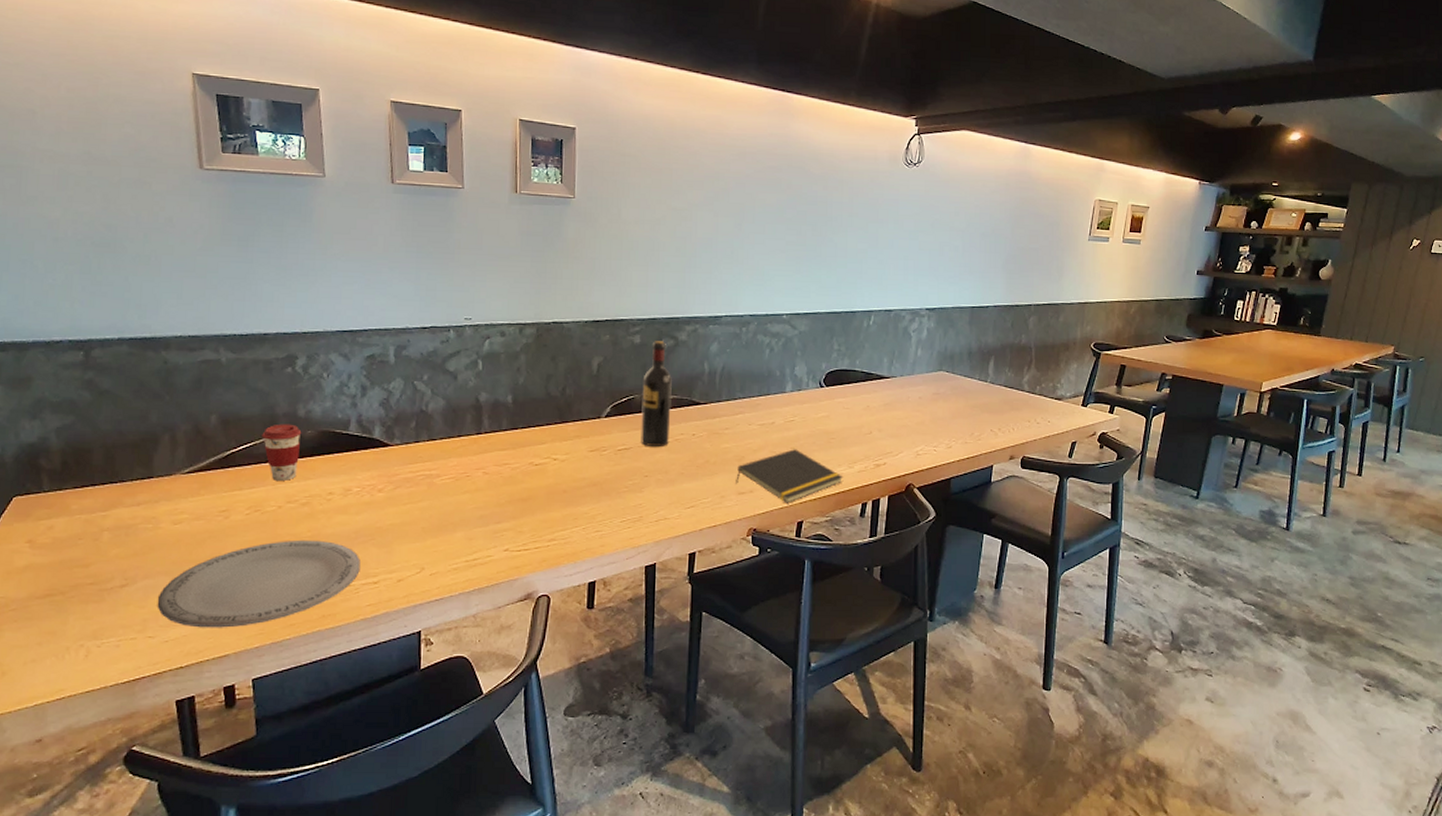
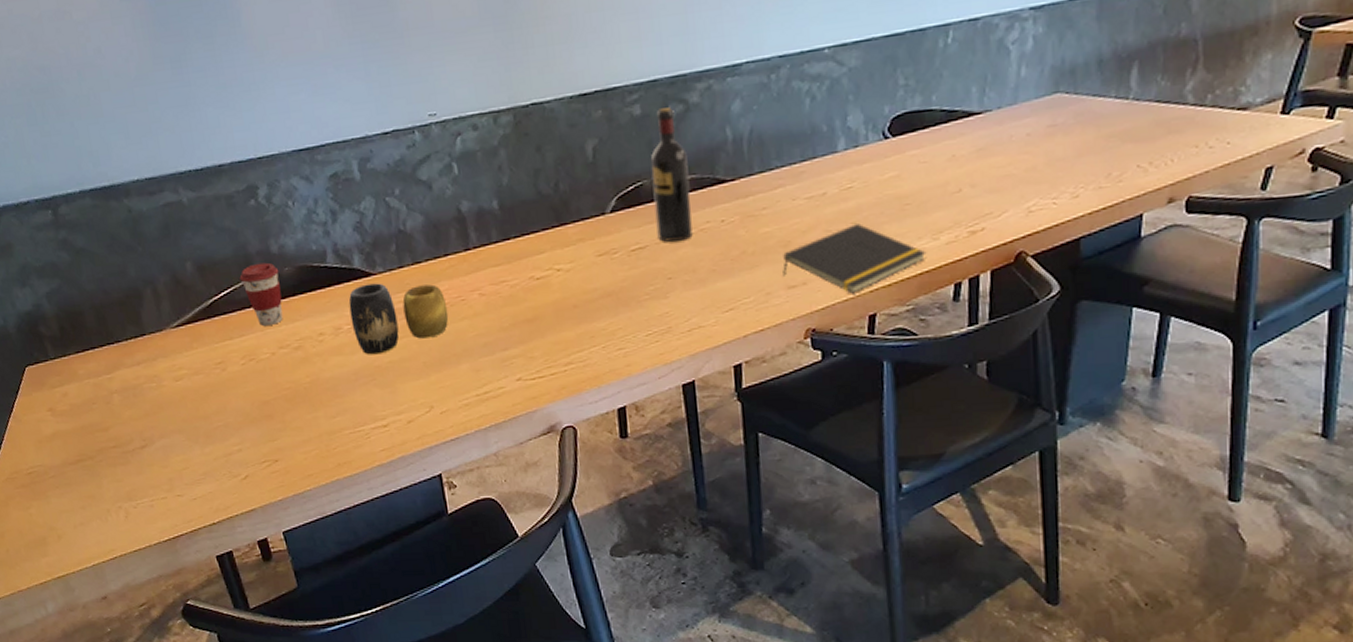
plate: present [157,539,361,628] -> none [176,385,367,484]
vase: none [361,453,453,517] -> present [348,283,449,355]

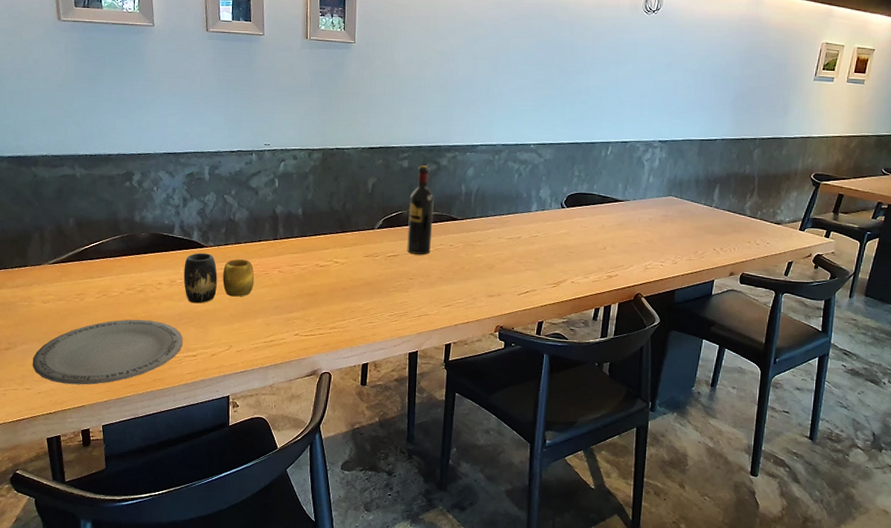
plate: none [176,385,367,484] -> present [32,319,183,385]
coffee cup: present [239,262,283,326] -> none [107,227,138,272]
notepad: present [783,224,927,294] -> none [486,260,580,306]

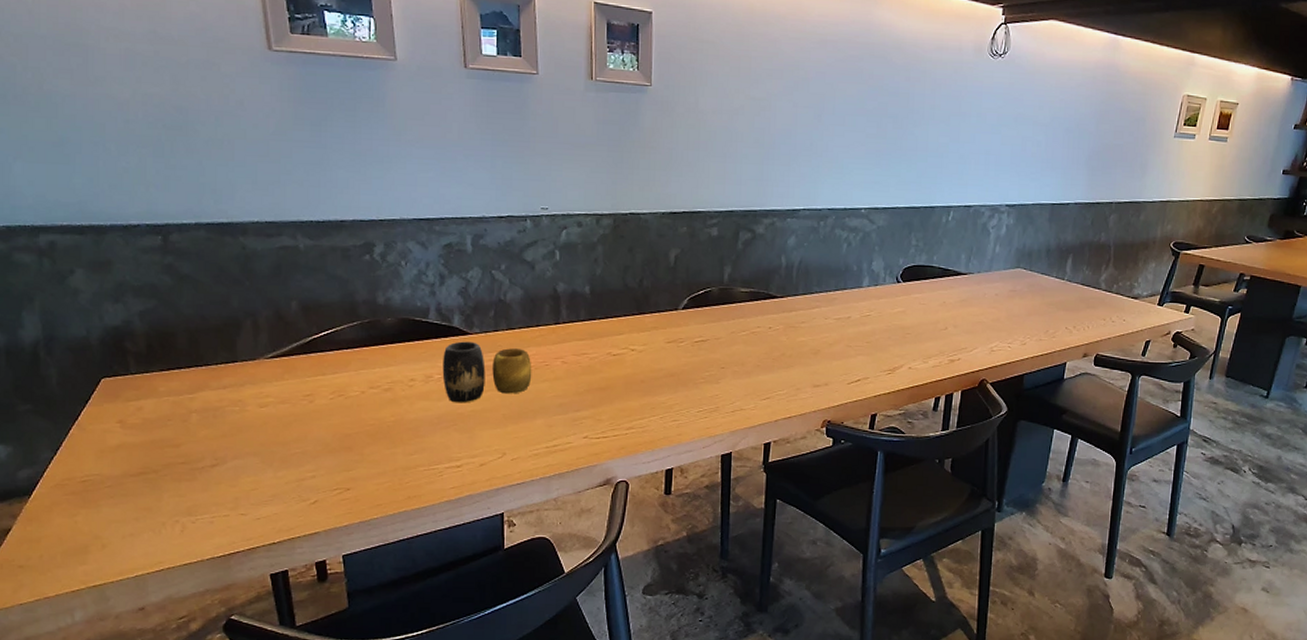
plate: present [32,319,183,385] -> none [247,424,444,507]
wine bottle: present [407,165,434,255] -> none [717,234,749,339]

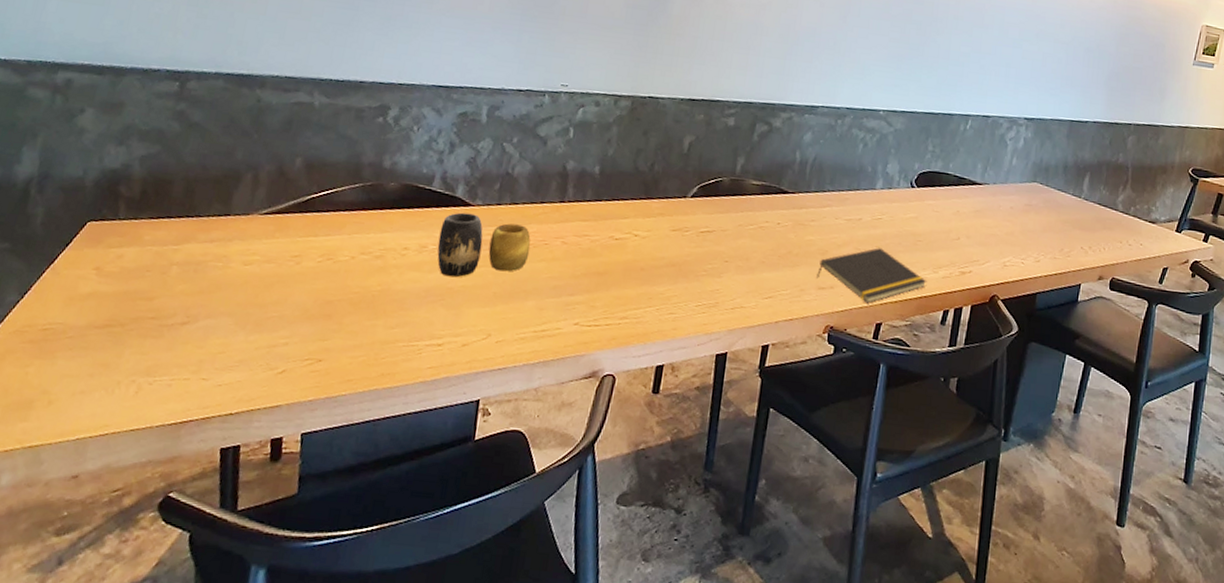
notepad: none [811,343,918,397] -> present [817,248,927,304]

